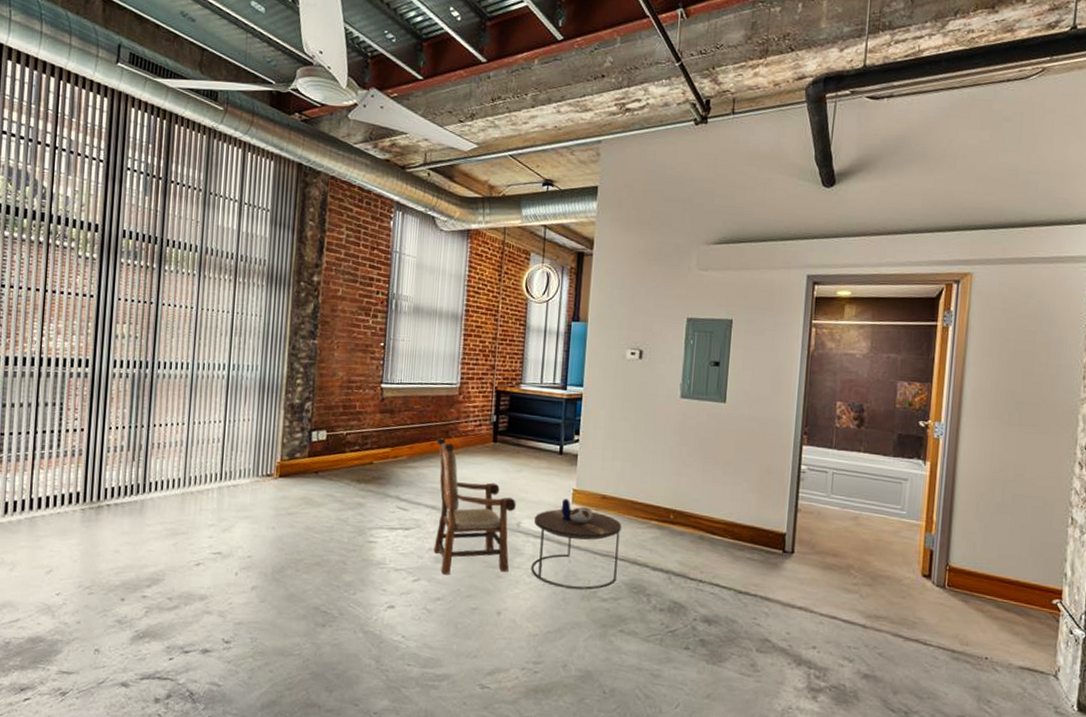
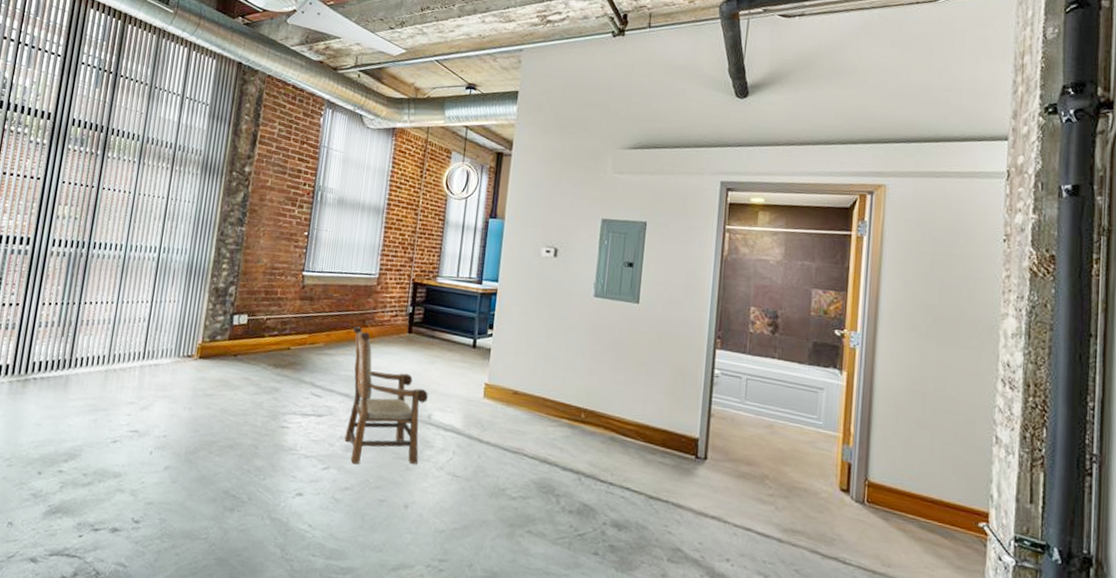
side table: present [531,499,622,590] -> none [440,392,533,487]

